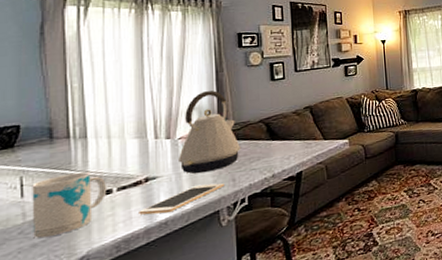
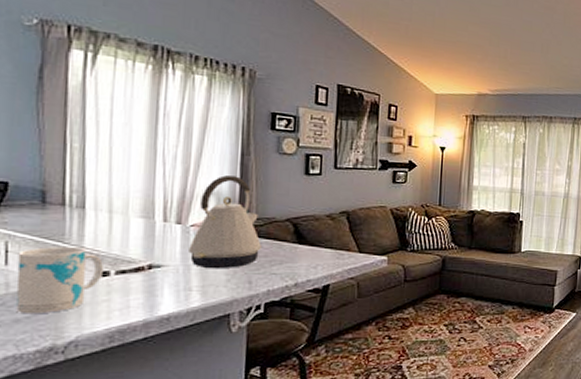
cell phone: present [139,183,224,215] -> none [138,281,239,308]

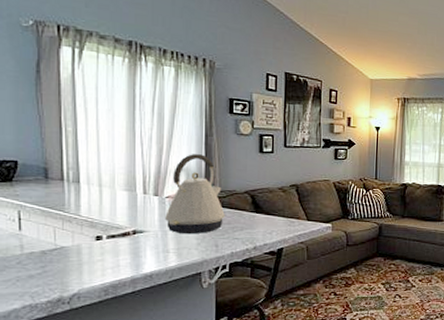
mug: present [16,246,103,315] -> none [29,214,96,271]

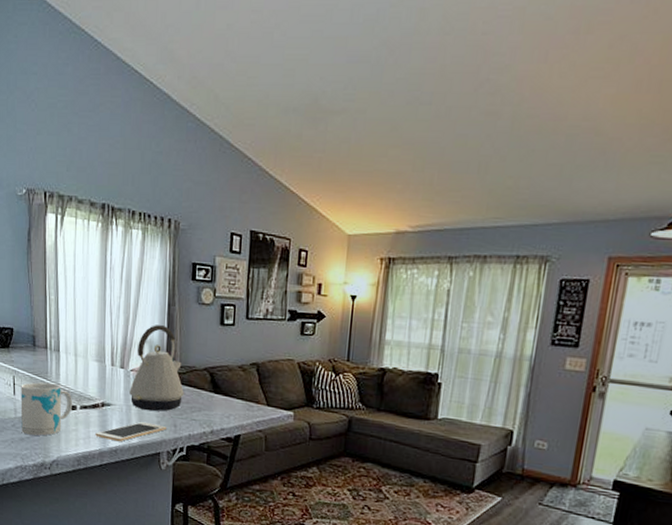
mug: none [29,214,96,271] -> present [20,382,72,436]
cell phone: none [126,245,207,267] -> present [95,421,166,442]

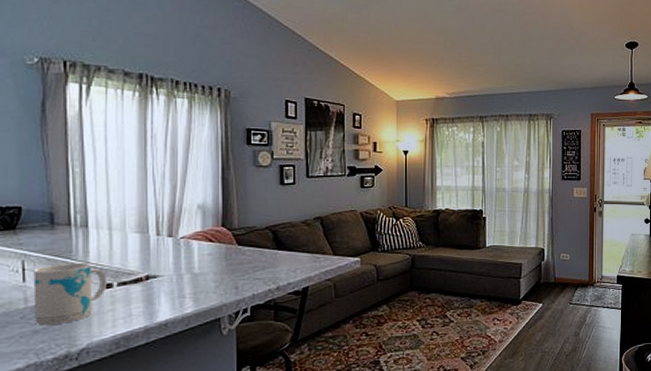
cell phone: present [95,421,166,442] -> none [139,288,226,315]
kettle: present [129,325,184,412] -> none [180,190,245,277]

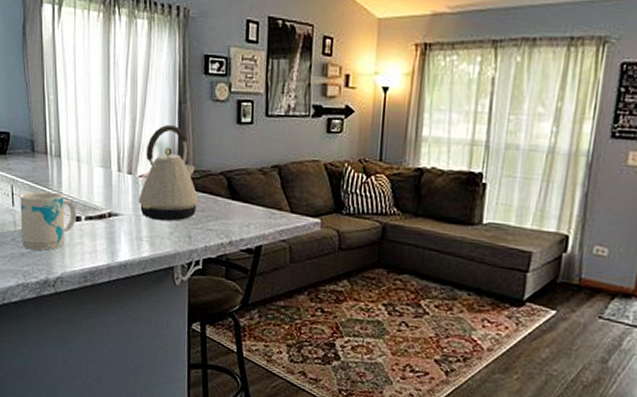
kettle: none [180,190,245,277] -> present [139,125,199,221]

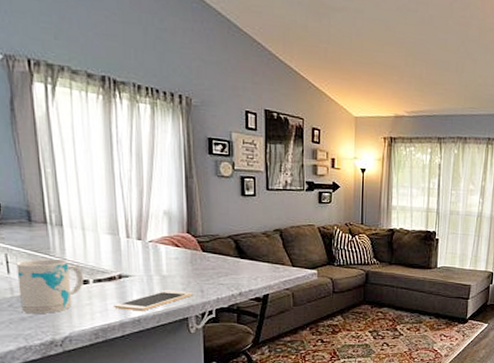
cell phone: none [103,232,180,256] -> present [114,290,193,312]
kettle: present [139,125,199,221] -> none [149,197,209,280]

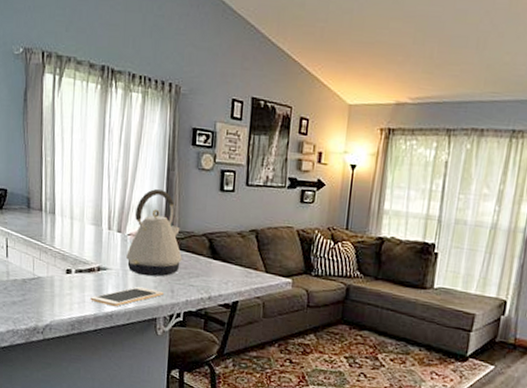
mug: present [16,258,83,315] -> none [13,245,67,300]
kettle: none [149,197,209,280] -> present [126,189,182,277]

